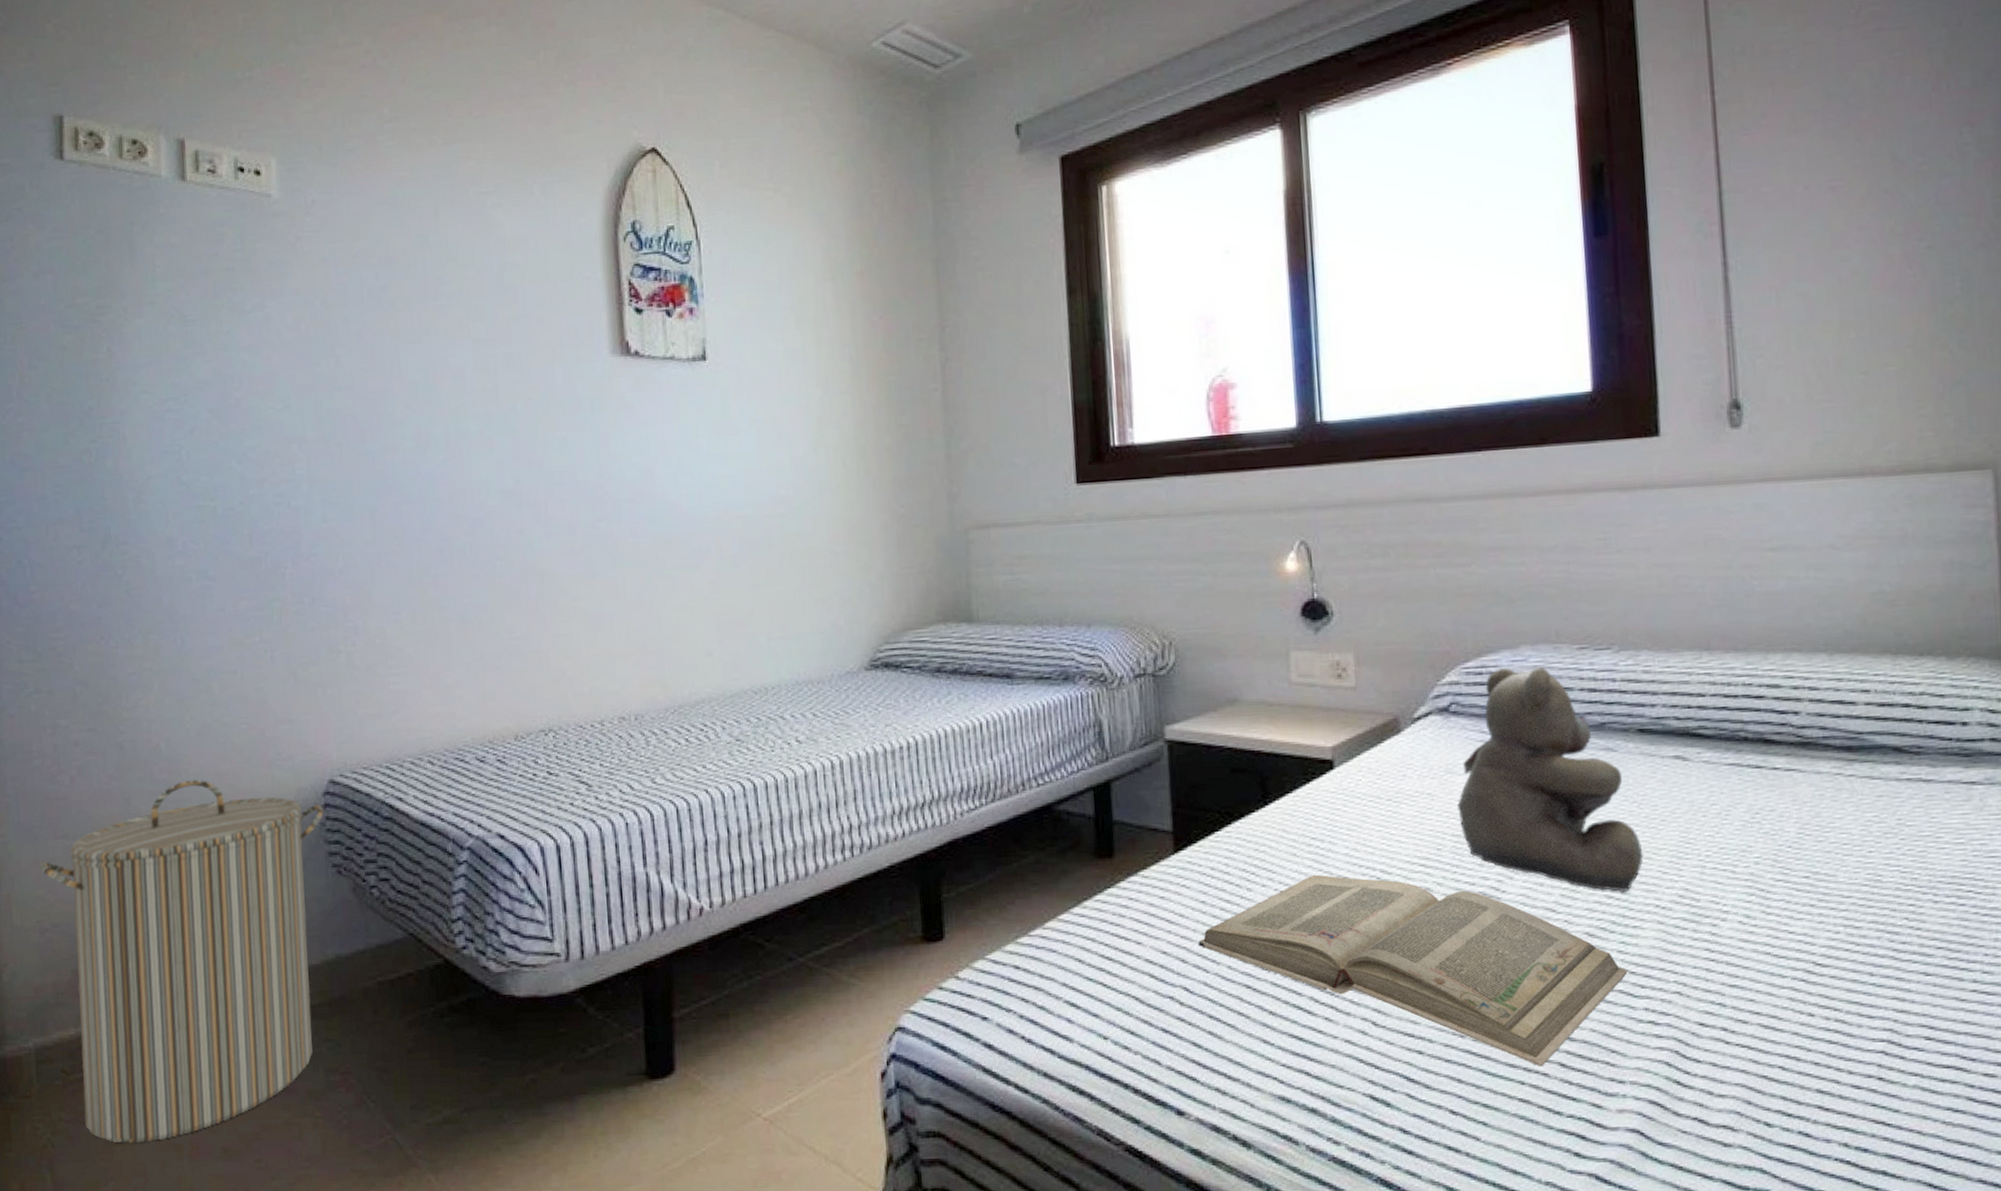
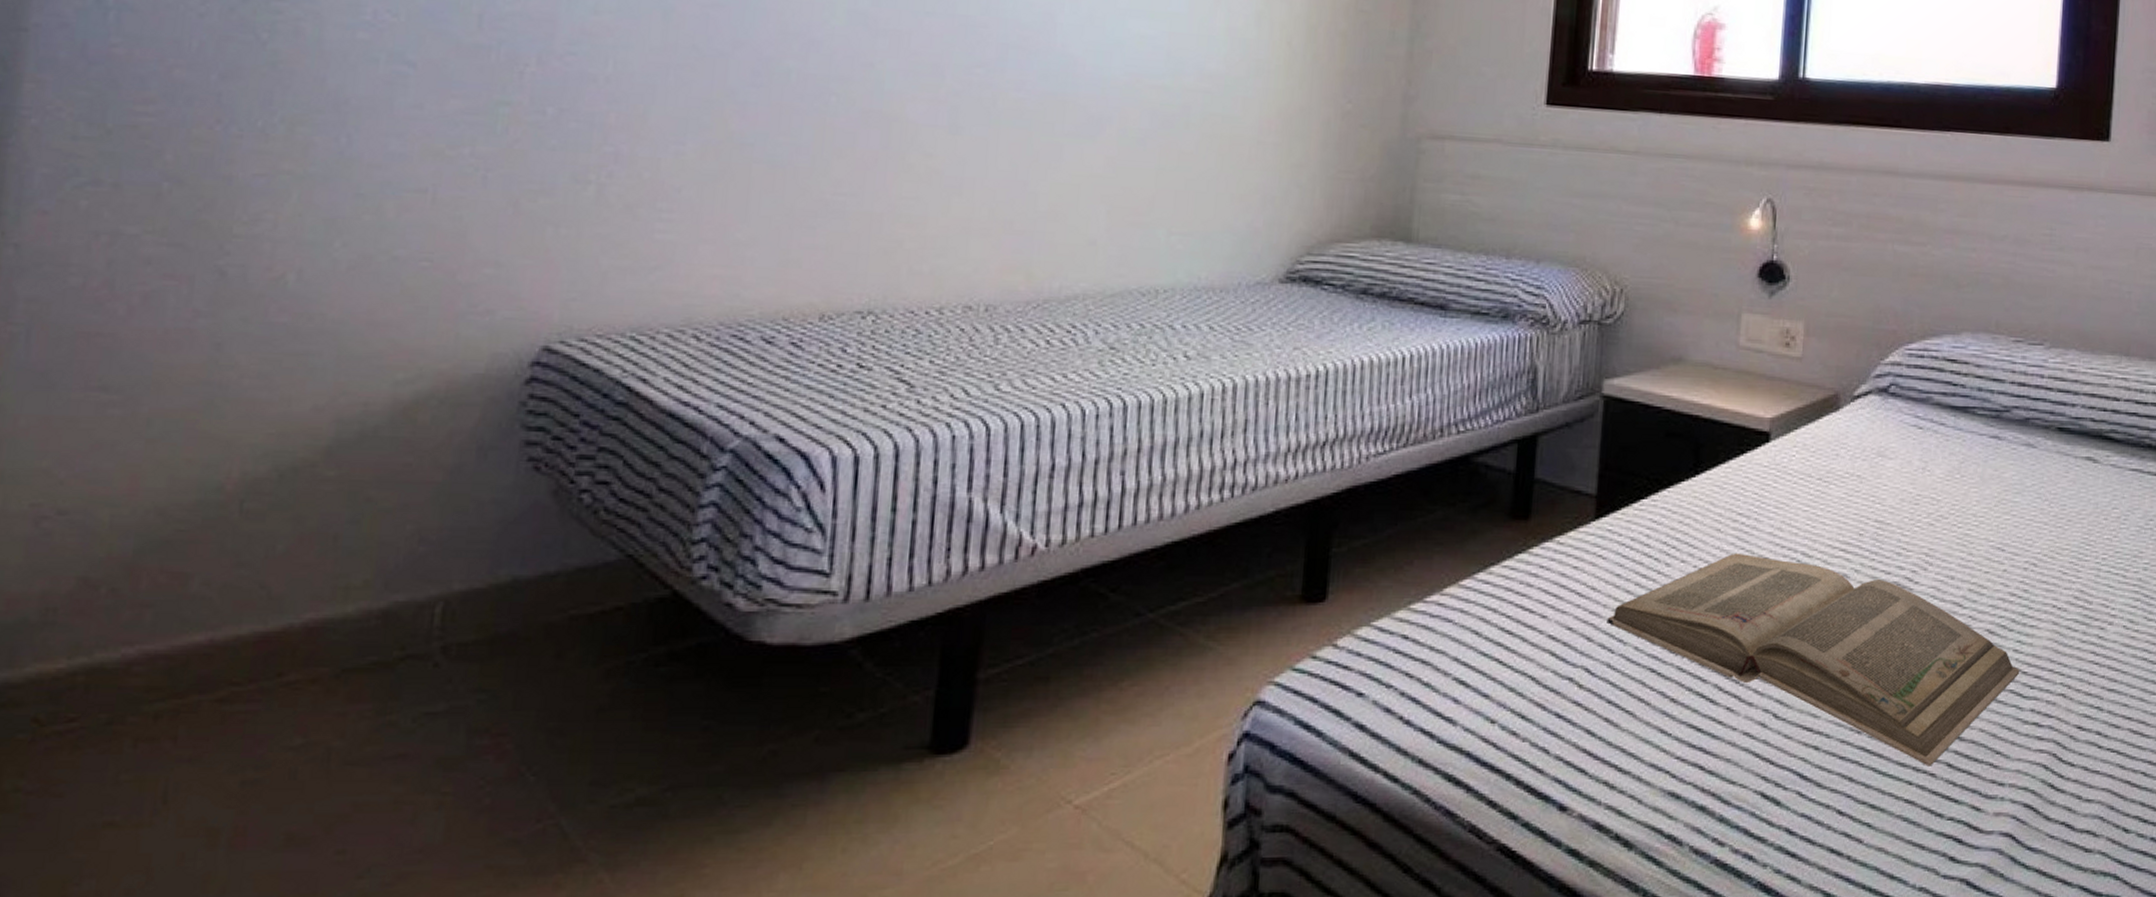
laundry hamper: present [40,779,324,1143] -> none [50,327,528,825]
teddy bear: present [1458,666,1644,892] -> none [1884,352,2048,590]

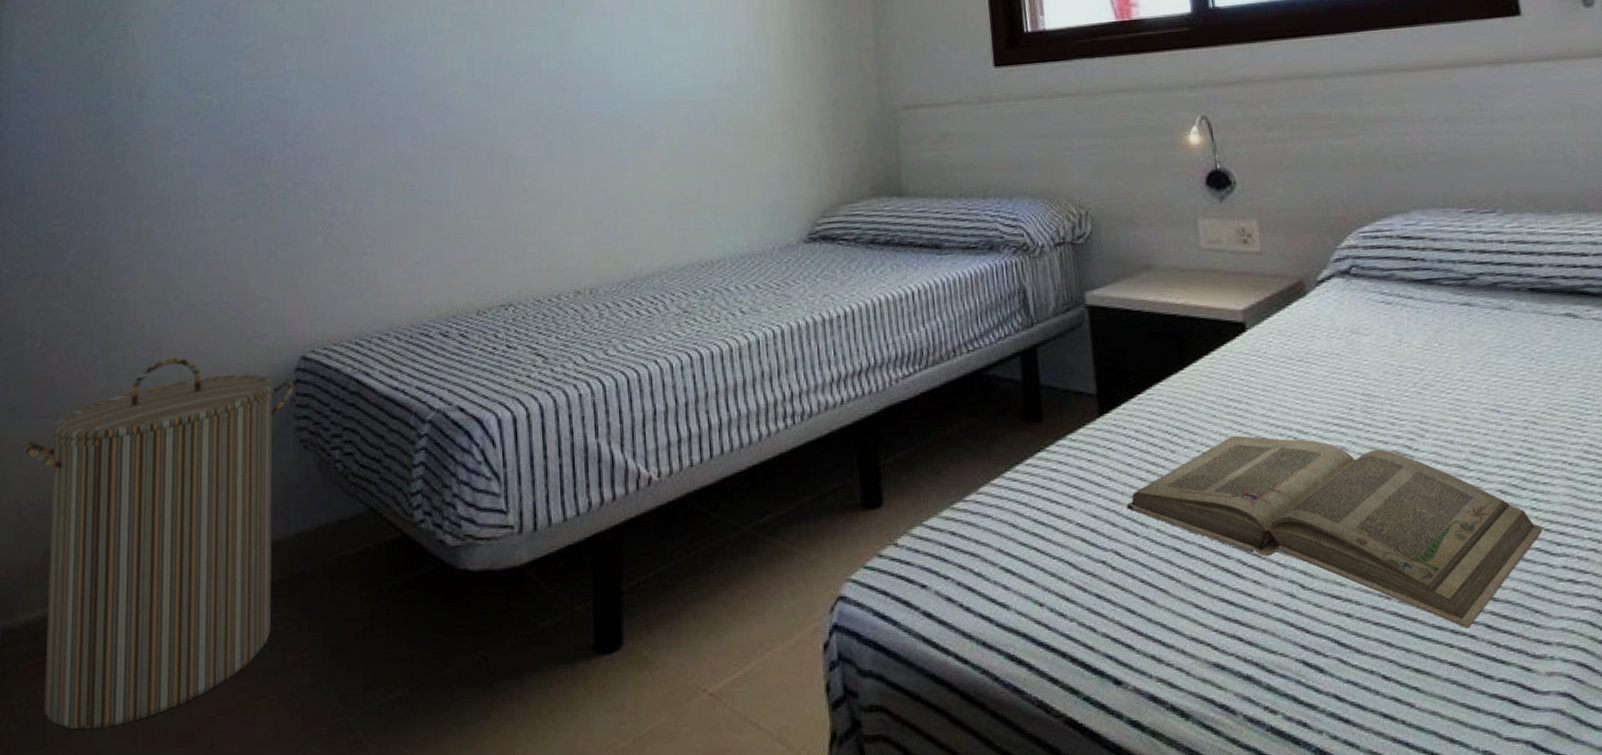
laundry hamper: none [50,327,528,825] -> present [22,357,294,729]

